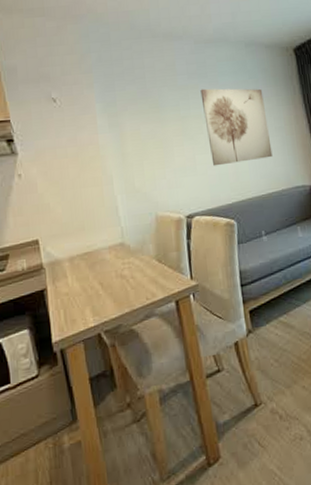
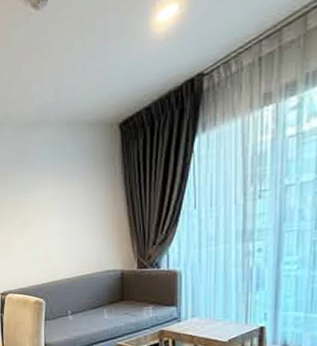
wall art: present [200,88,273,166] -> none [18,171,85,250]

